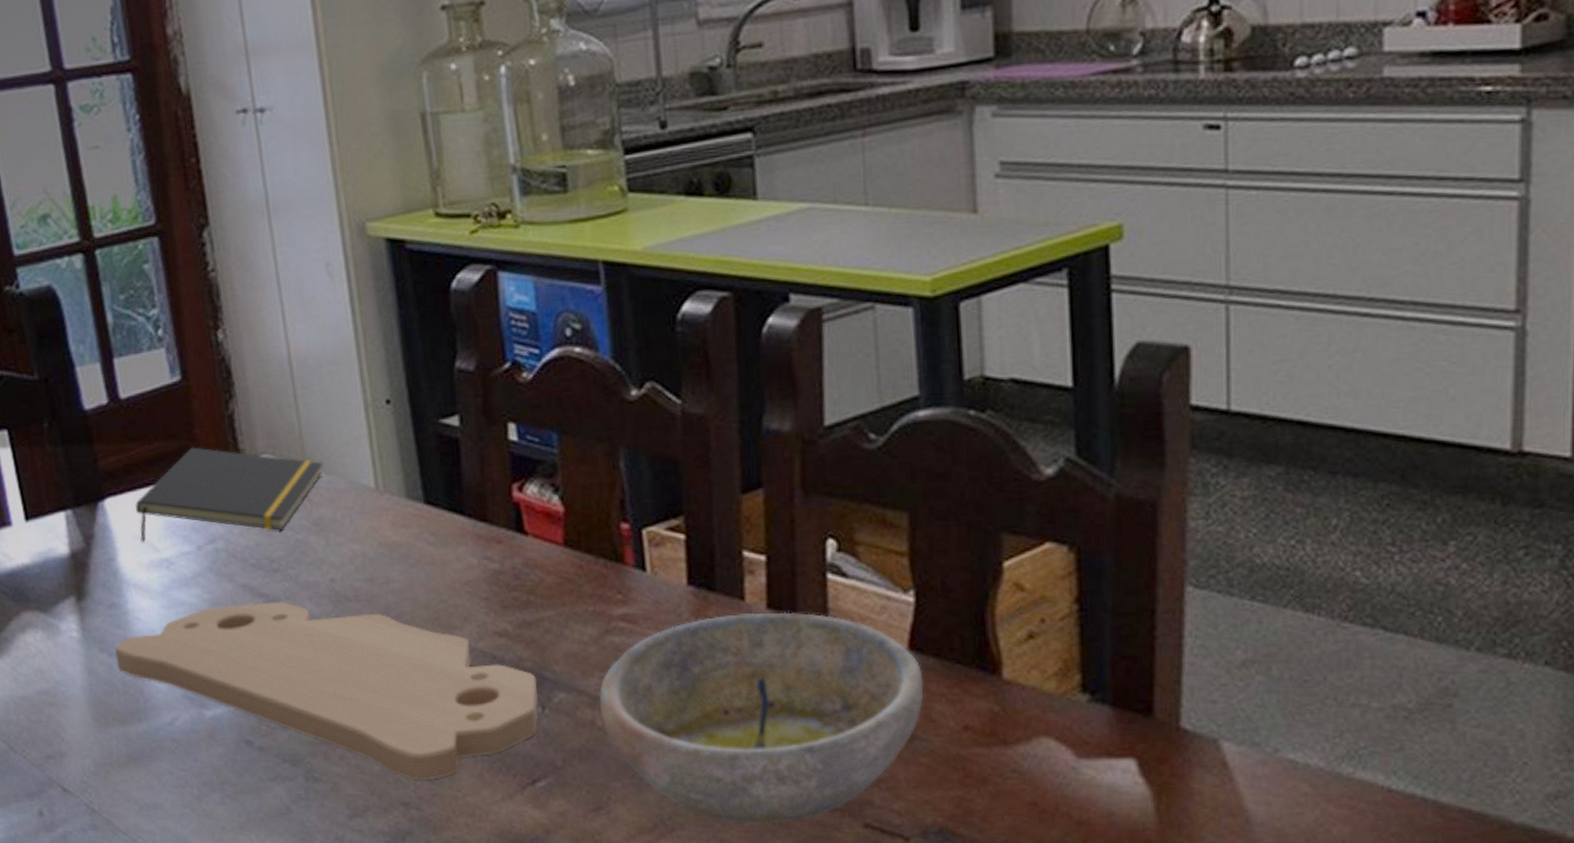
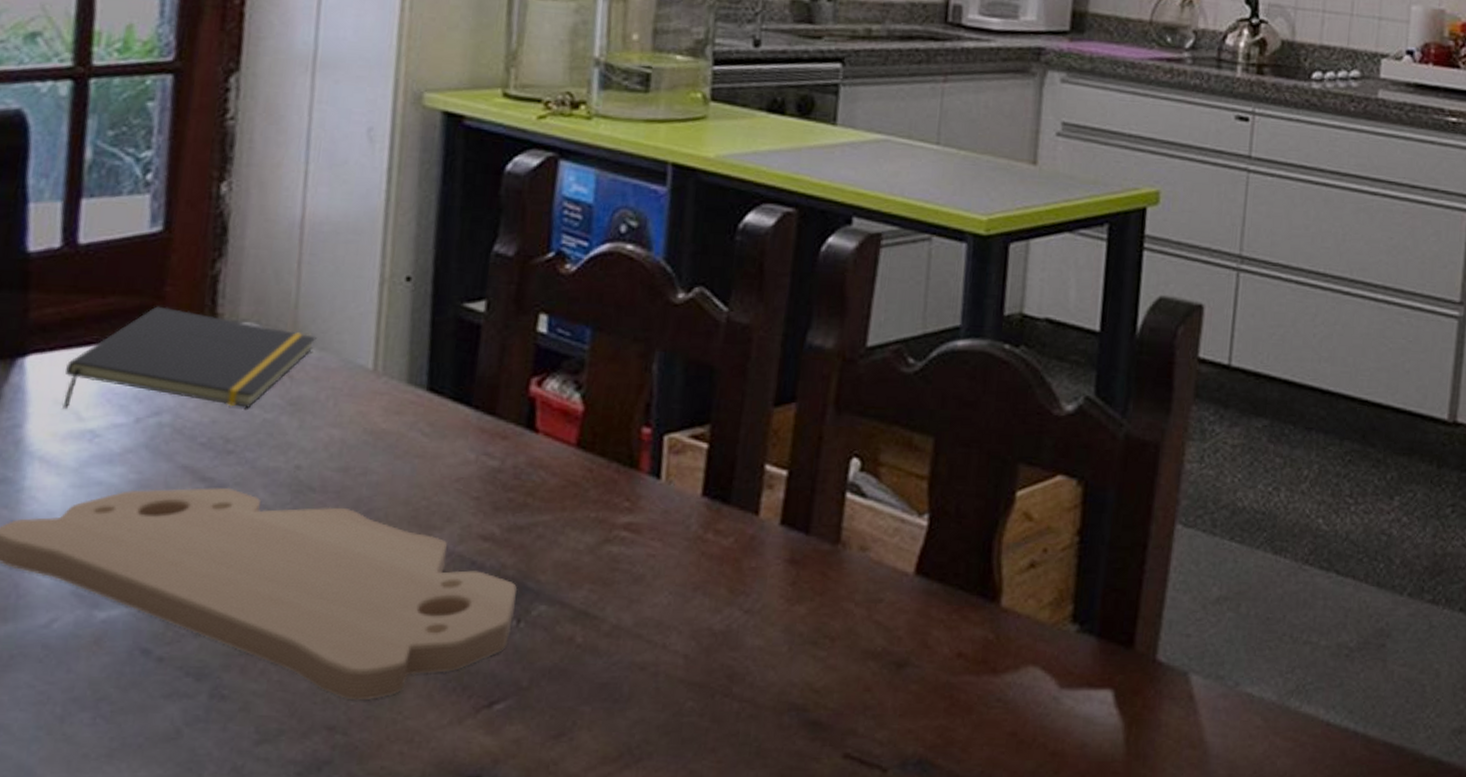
bowl: present [598,612,924,824] -> none [581,529,925,754]

